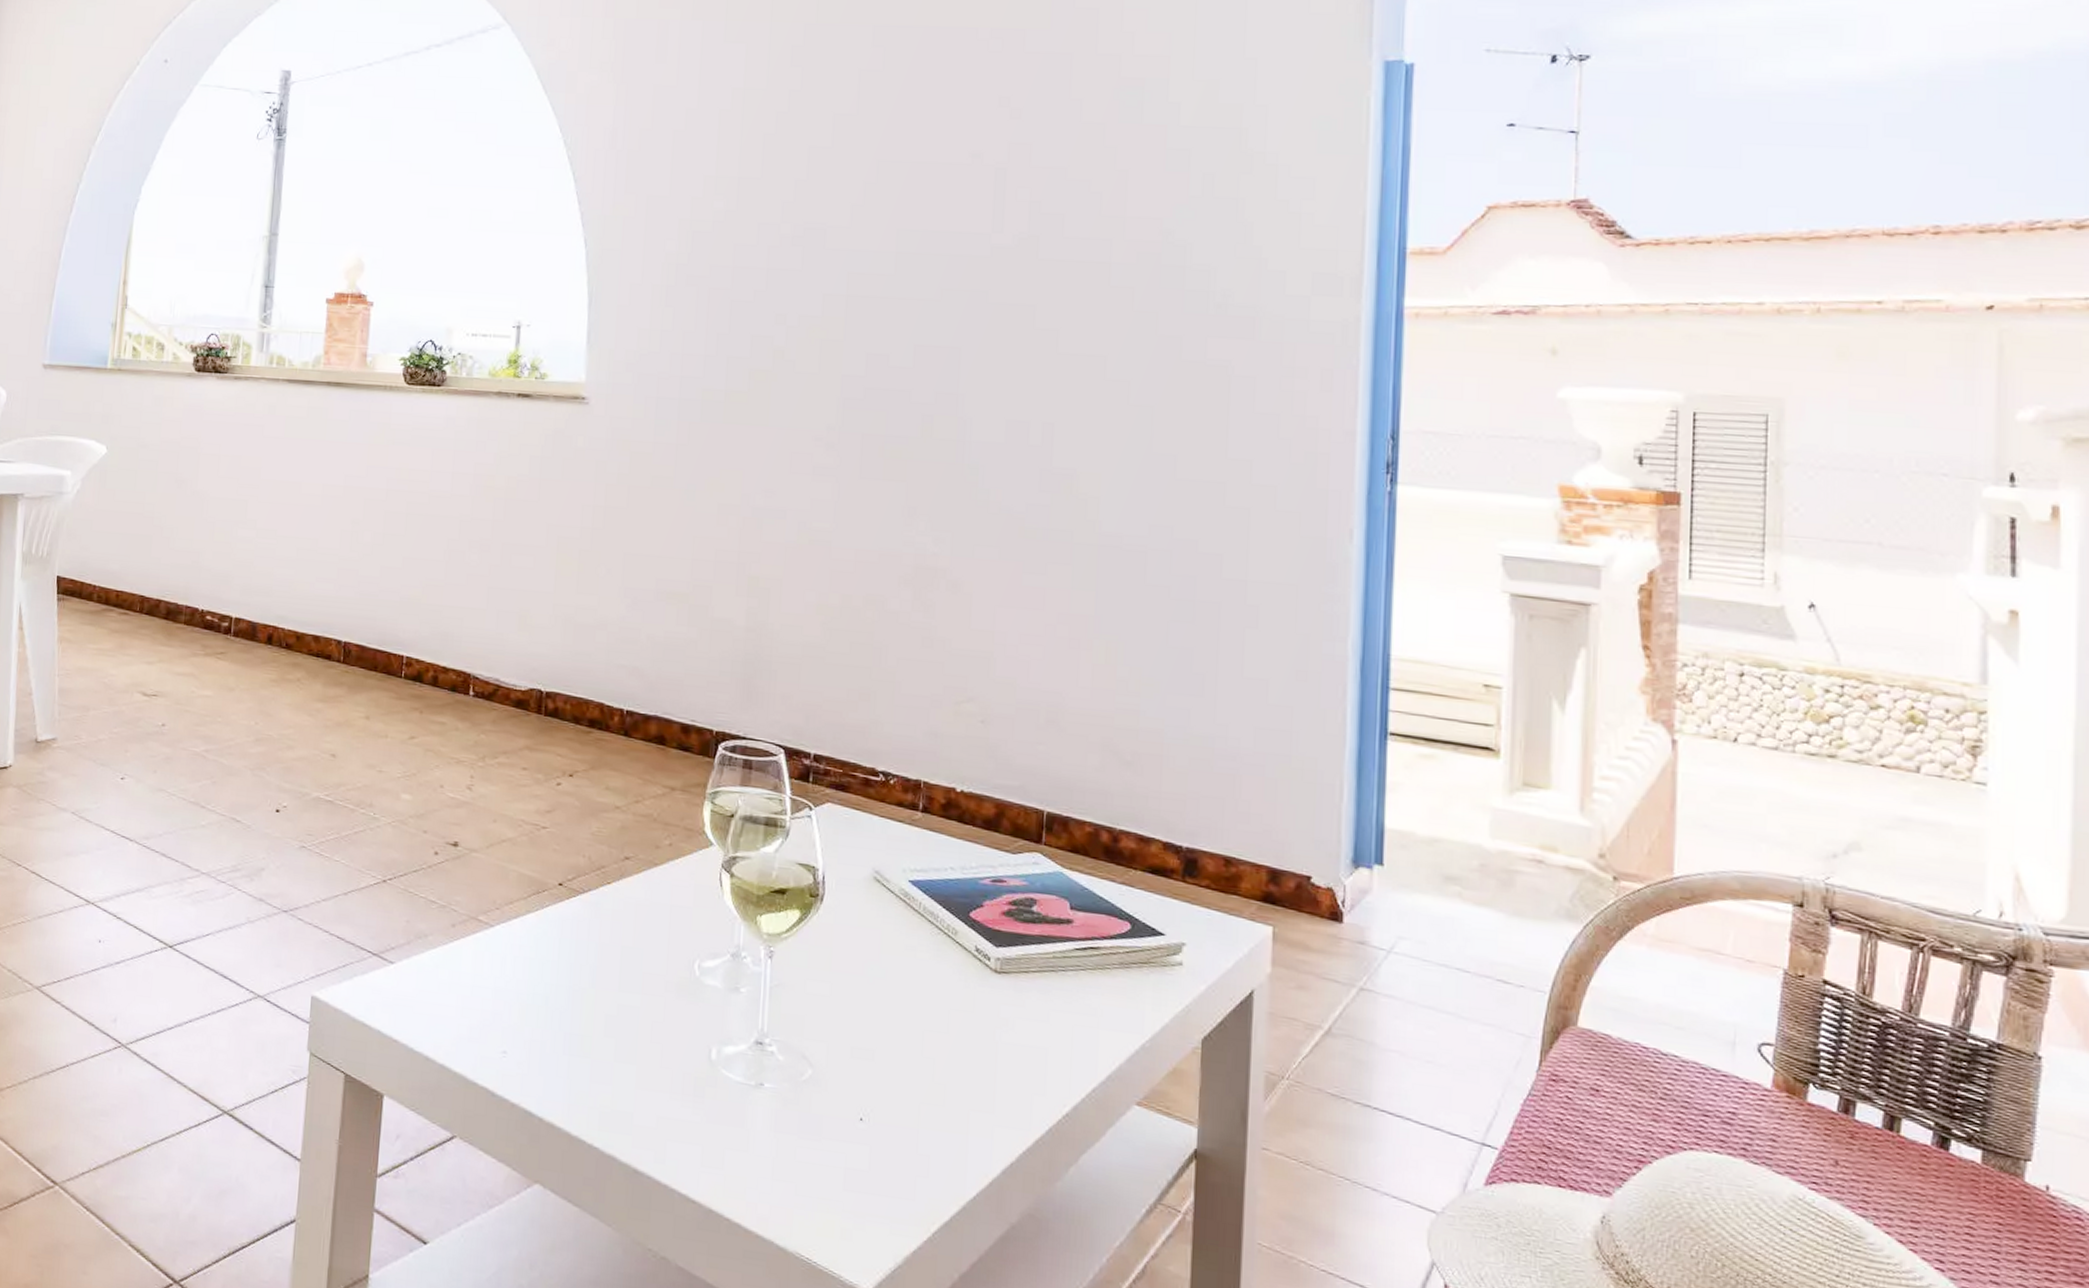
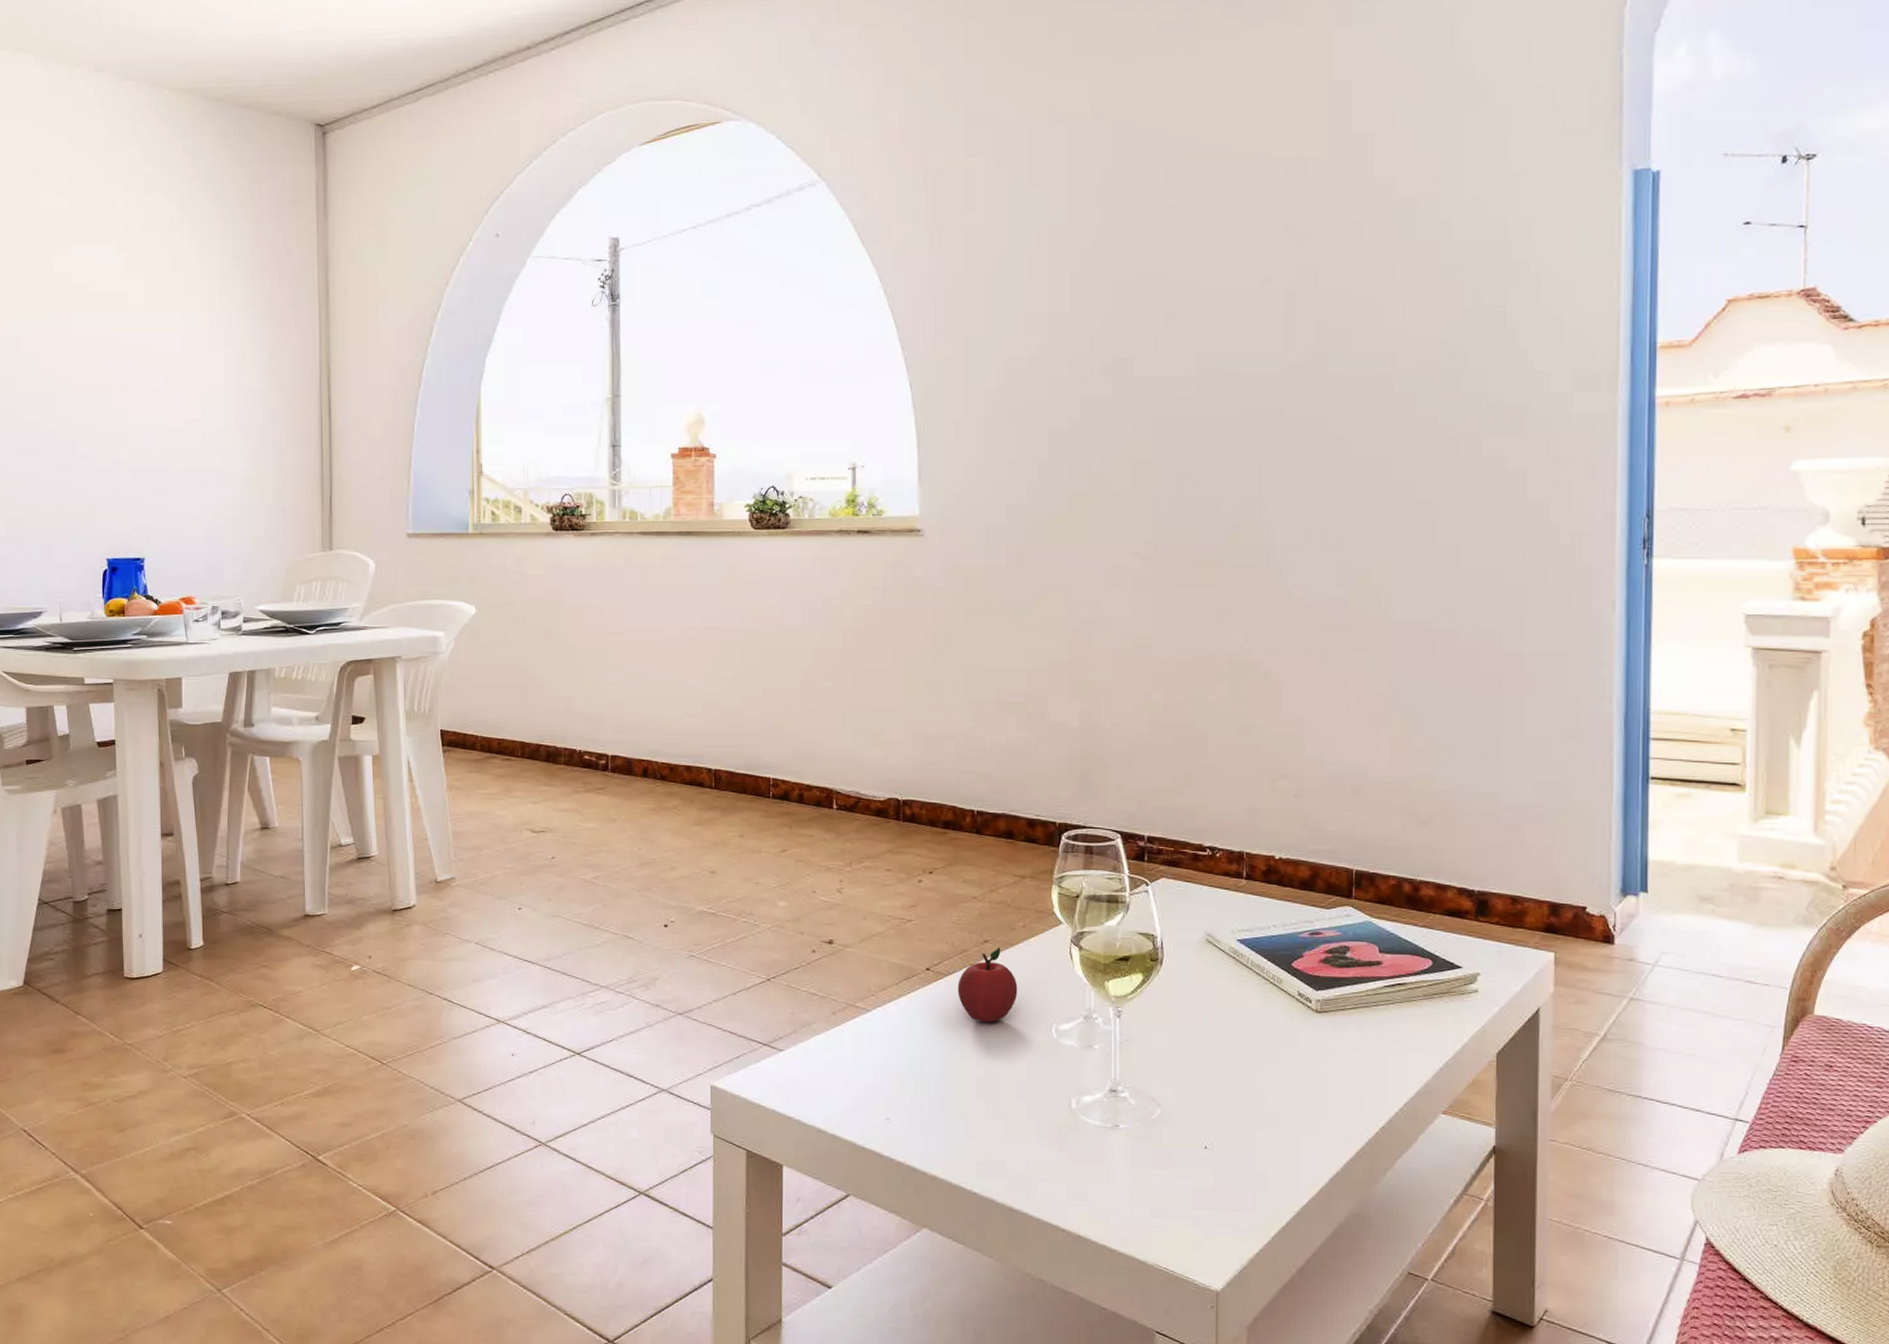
apple: none [592,865,659,952] -> present [958,947,1018,1023]

